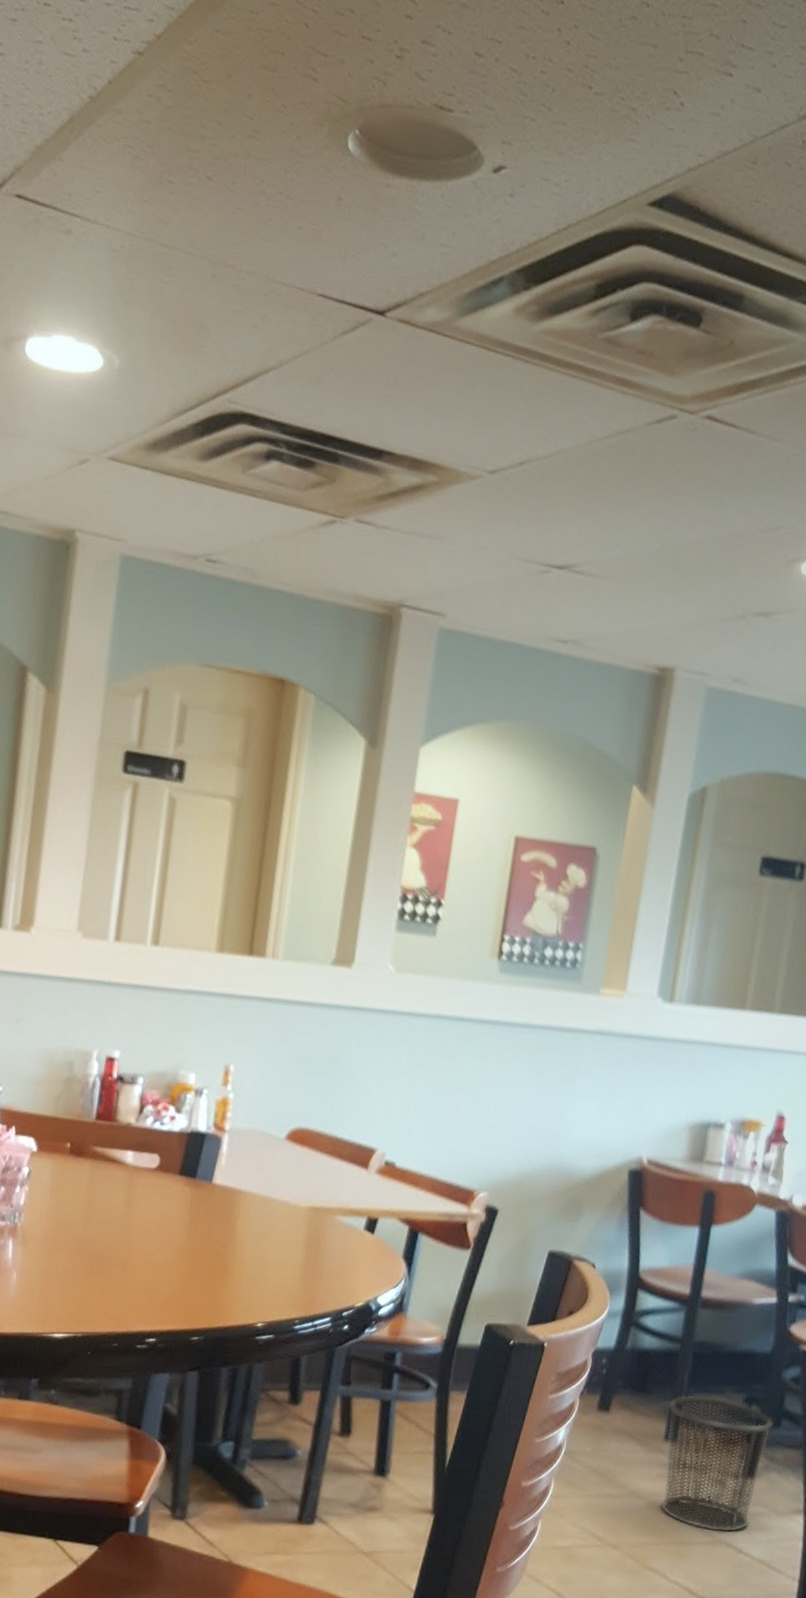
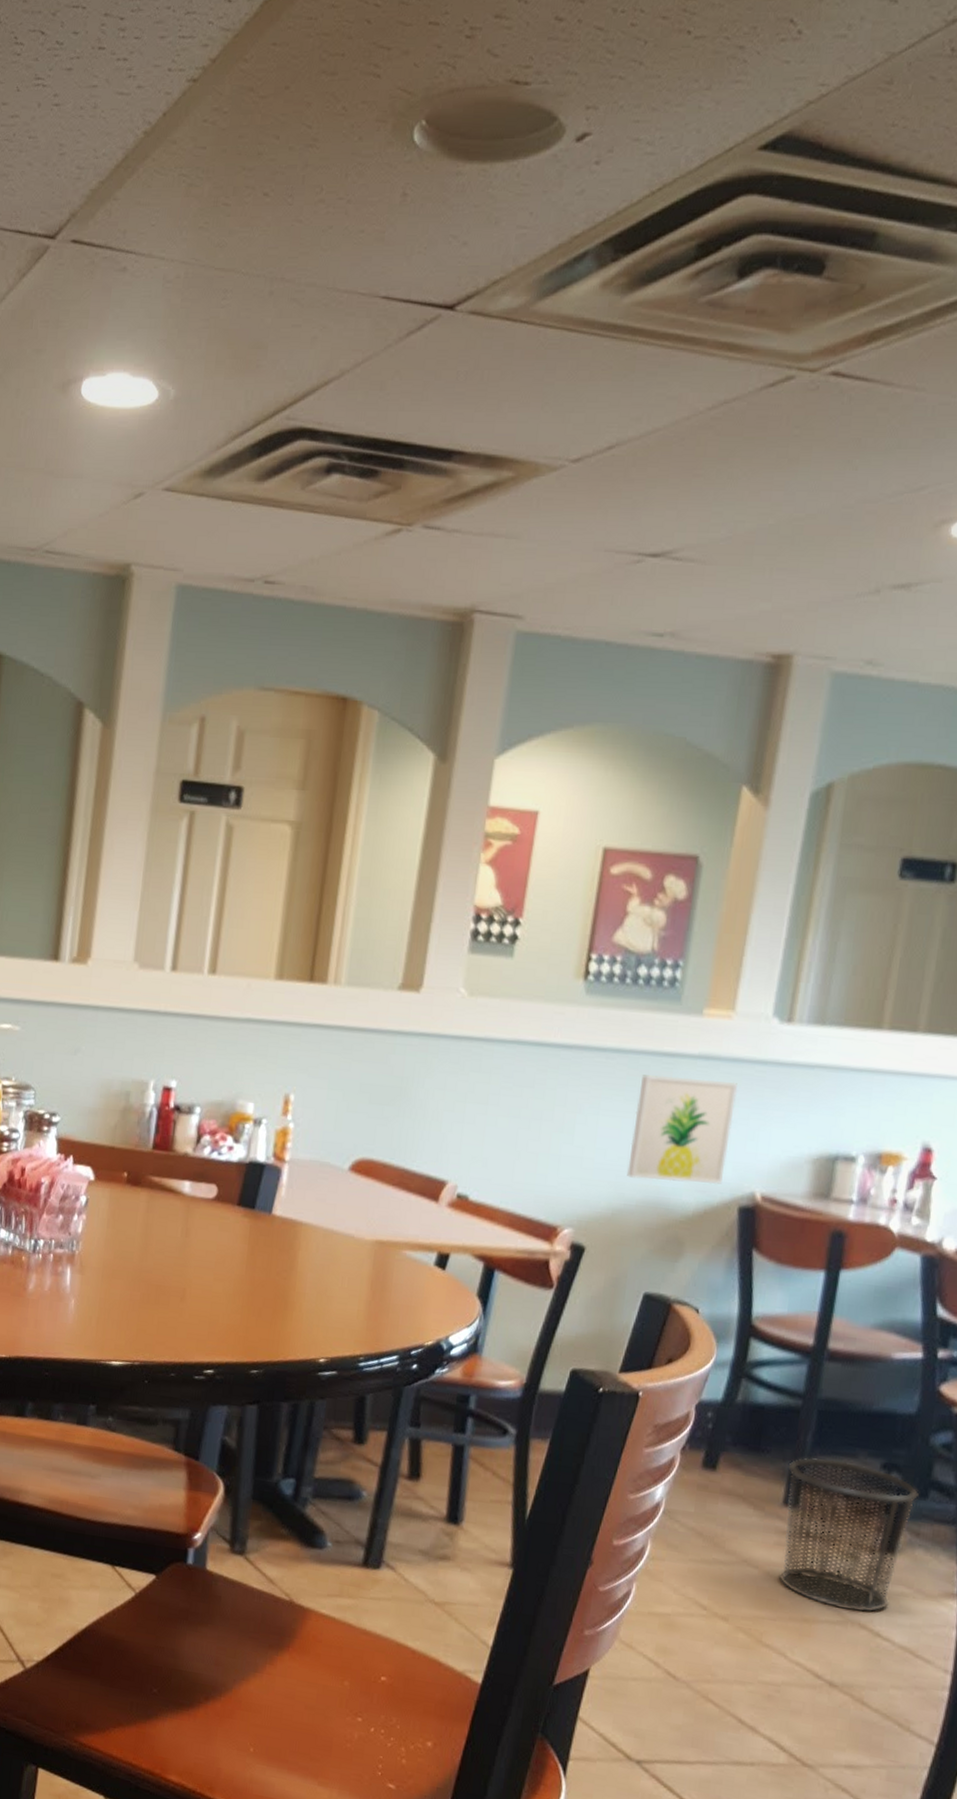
wall art: none [535,1048,628,1150] -> present [627,1075,738,1185]

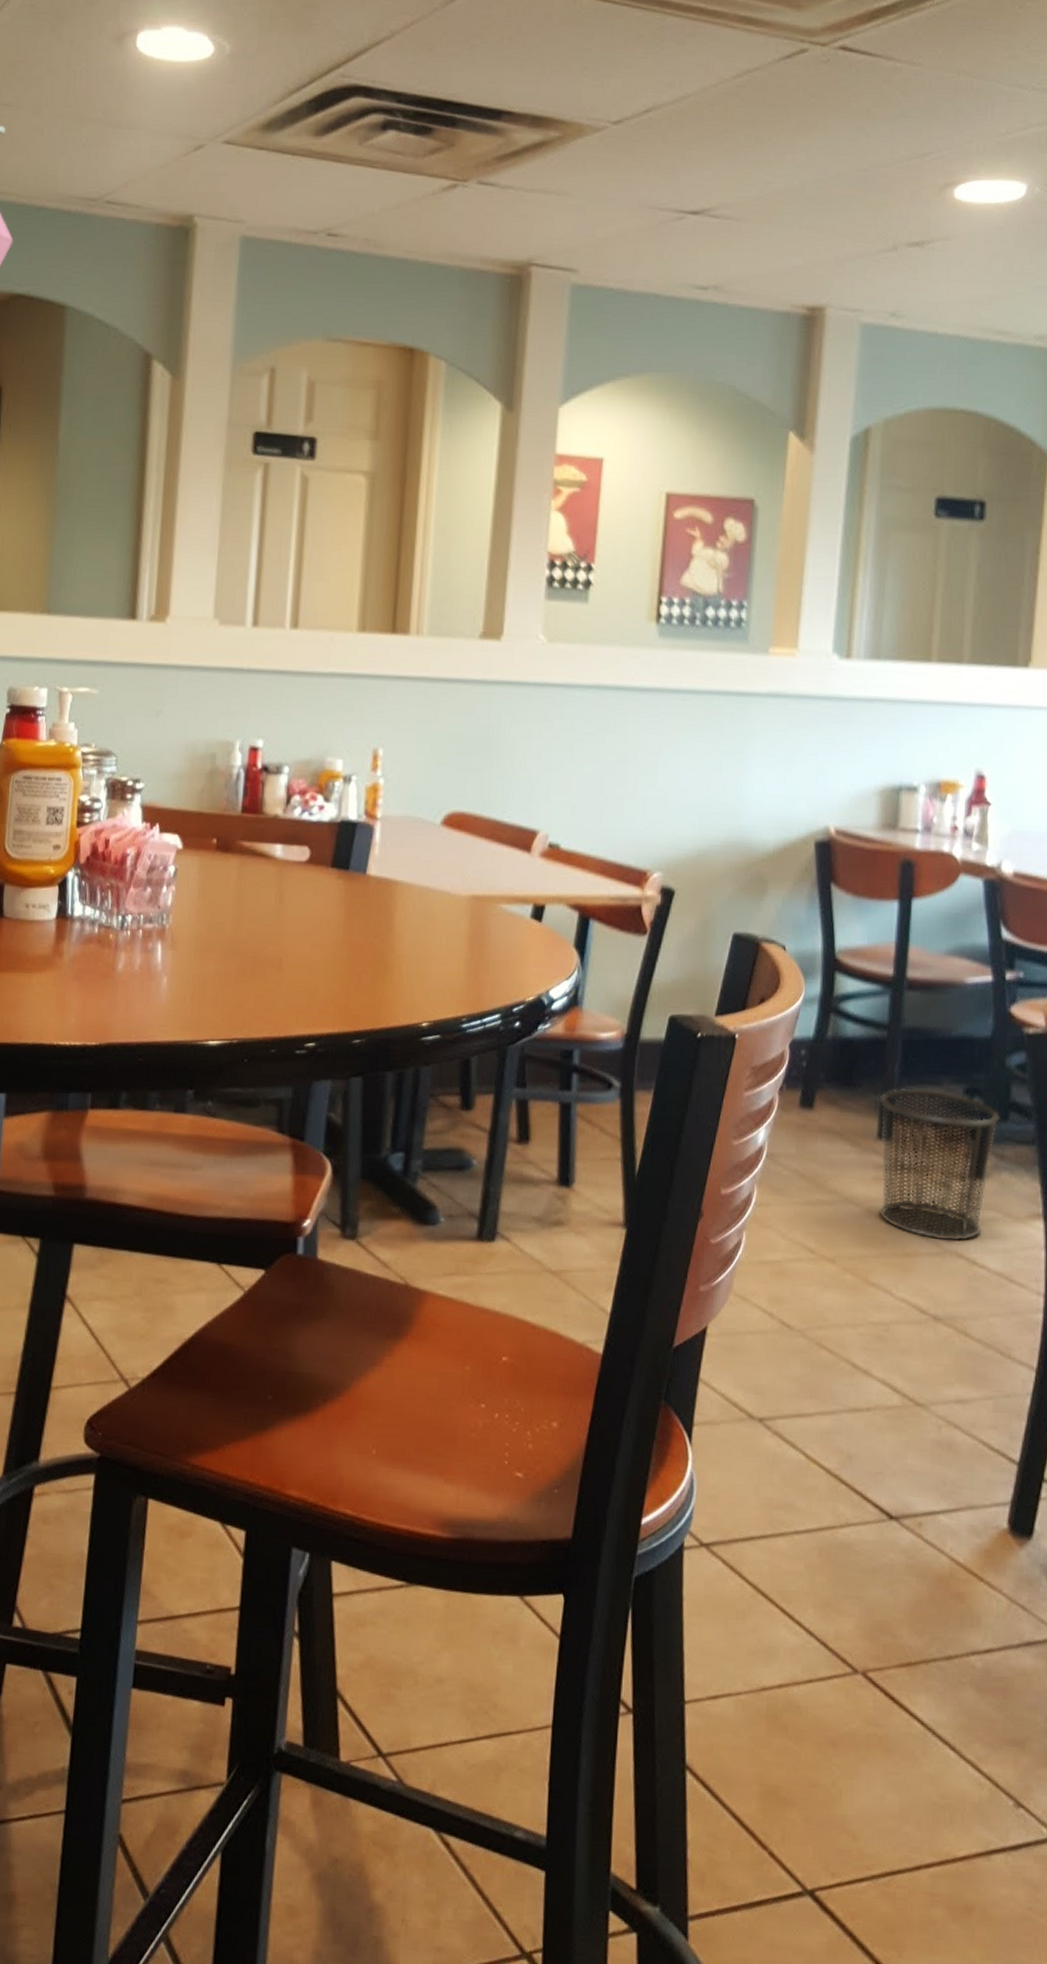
wall art: present [627,1075,738,1185] -> none [709,714,806,821]

